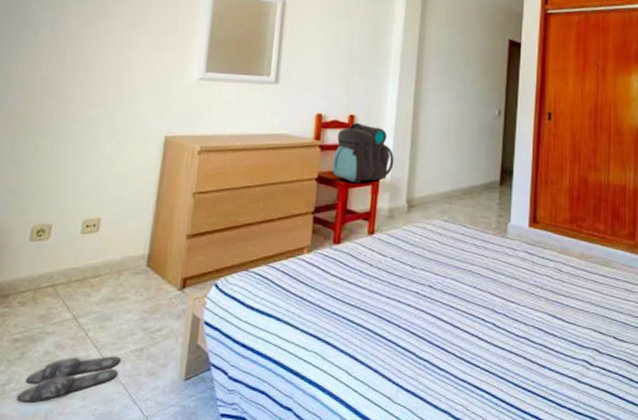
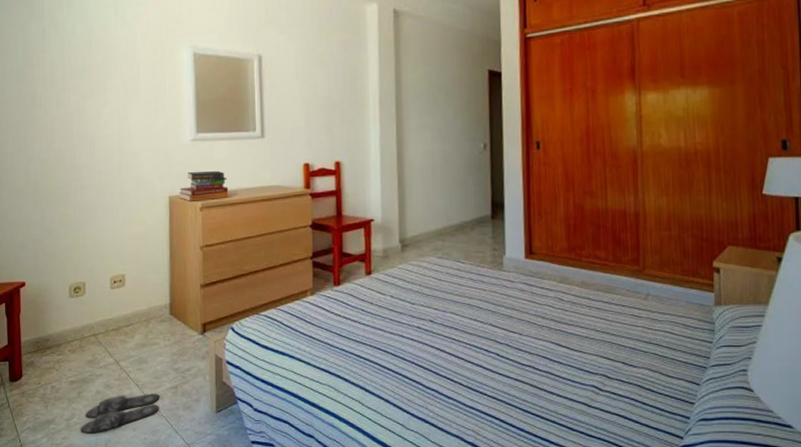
books: none [177,112,233,144] -> present [179,170,229,202]
backpack: present [332,122,394,184] -> none [324,168,384,227]

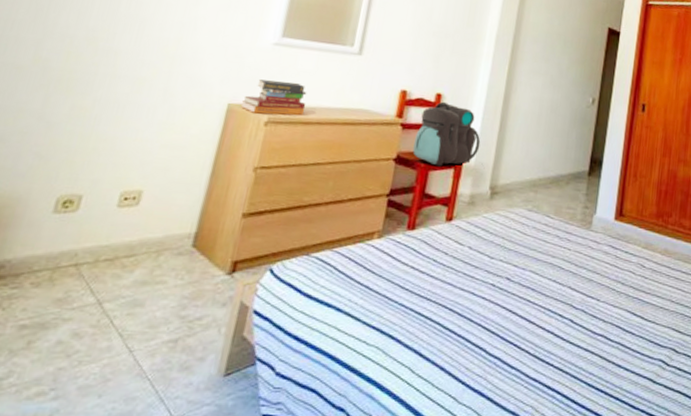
slippers: present [81,393,160,434] -> none [16,347,150,400]
backpack: none [324,168,384,227] -> present [412,101,481,167]

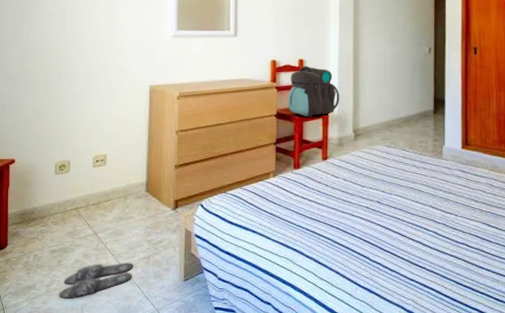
slippers: none [16,347,150,400] -> present [59,263,133,299]
books: present [241,79,307,116] -> none [159,64,204,91]

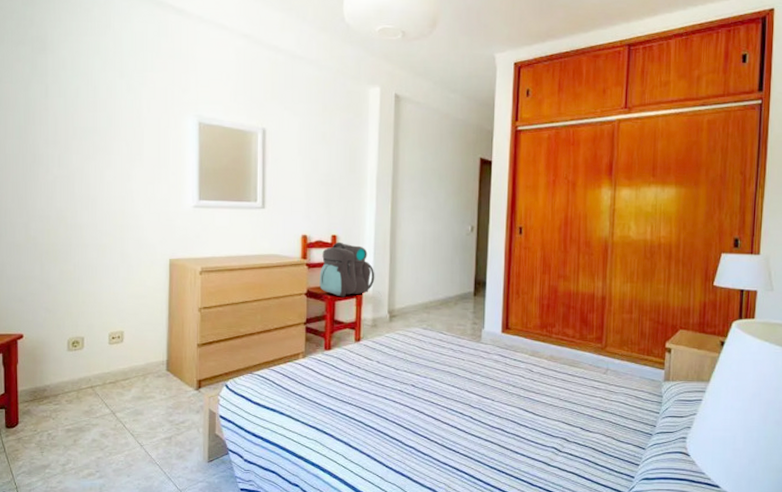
slippers: present [59,263,133,299] -> none [76,443,154,479]

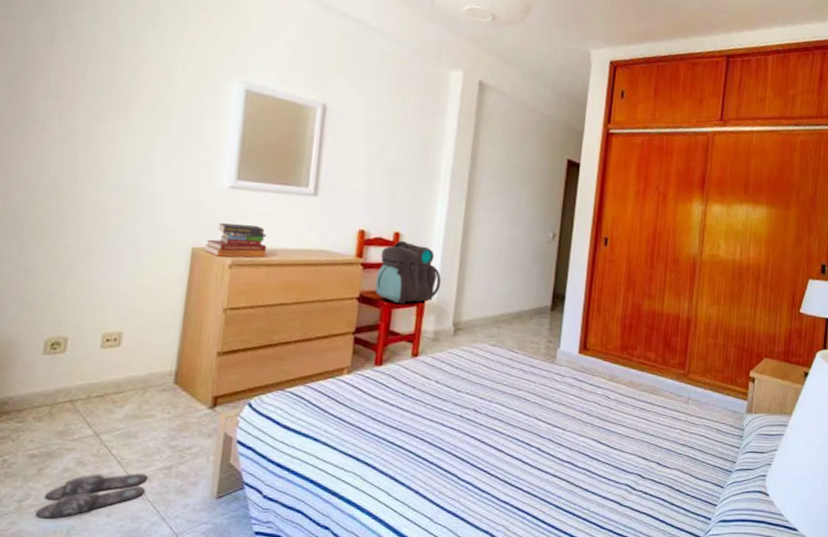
slippers: none [76,443,154,479] -> present [36,473,148,519]
books: none [180,237,228,265] -> present [205,223,267,258]

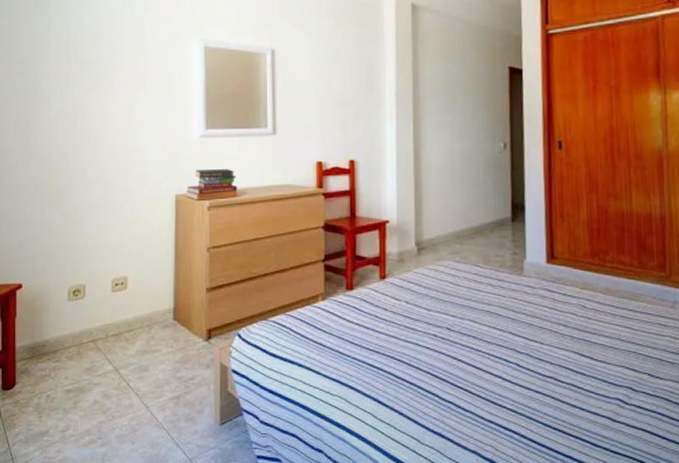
slippers: present [36,473,148,519] -> none [76,404,161,447]
backpack: present [375,240,442,305] -> none [337,167,399,229]

